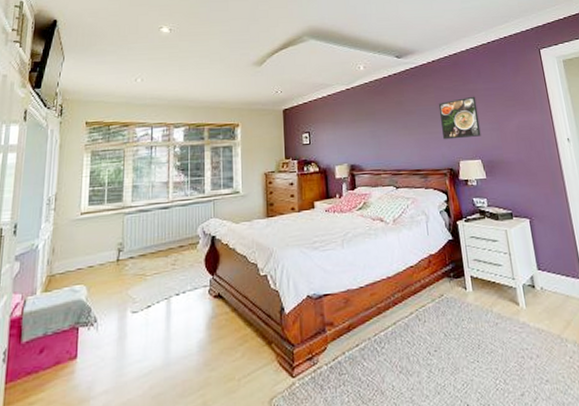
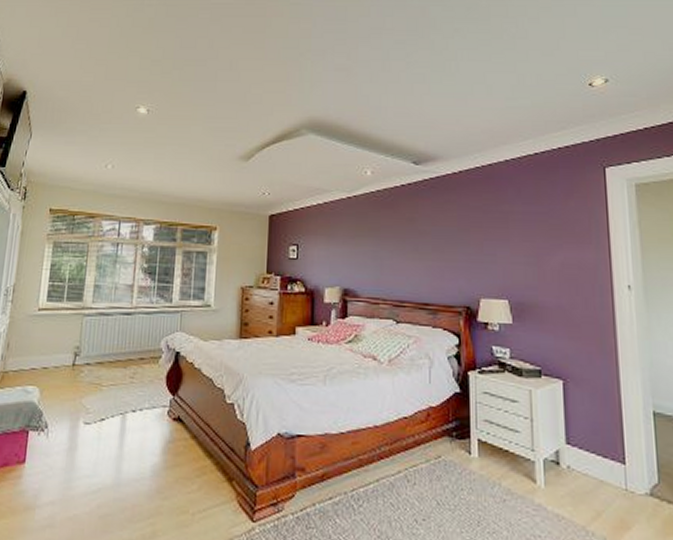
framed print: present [438,96,481,140] -> none [460,220,512,272]

